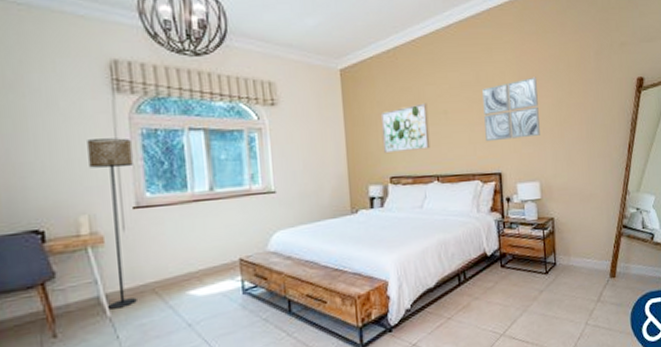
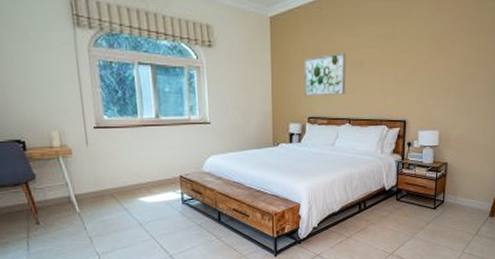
floor lamp: present [87,138,137,310] -> none [55,67,99,207]
wall art: present [482,77,540,142] -> none [395,34,449,92]

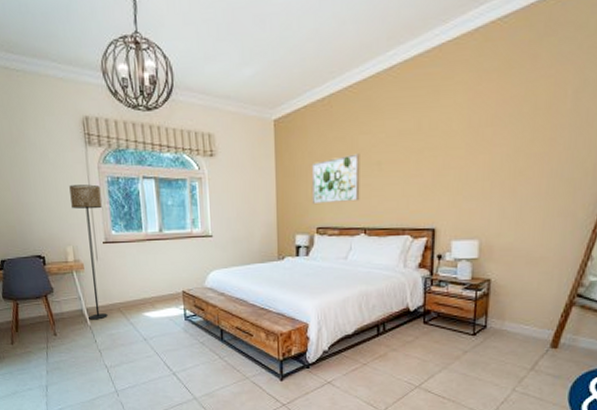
floor lamp: none [55,67,99,207] -> present [69,184,108,320]

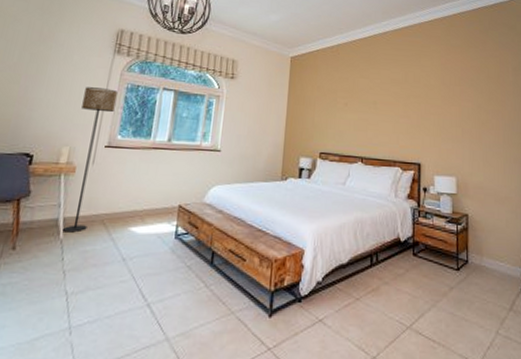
wall art: present [311,153,360,205] -> none [317,92,360,133]

